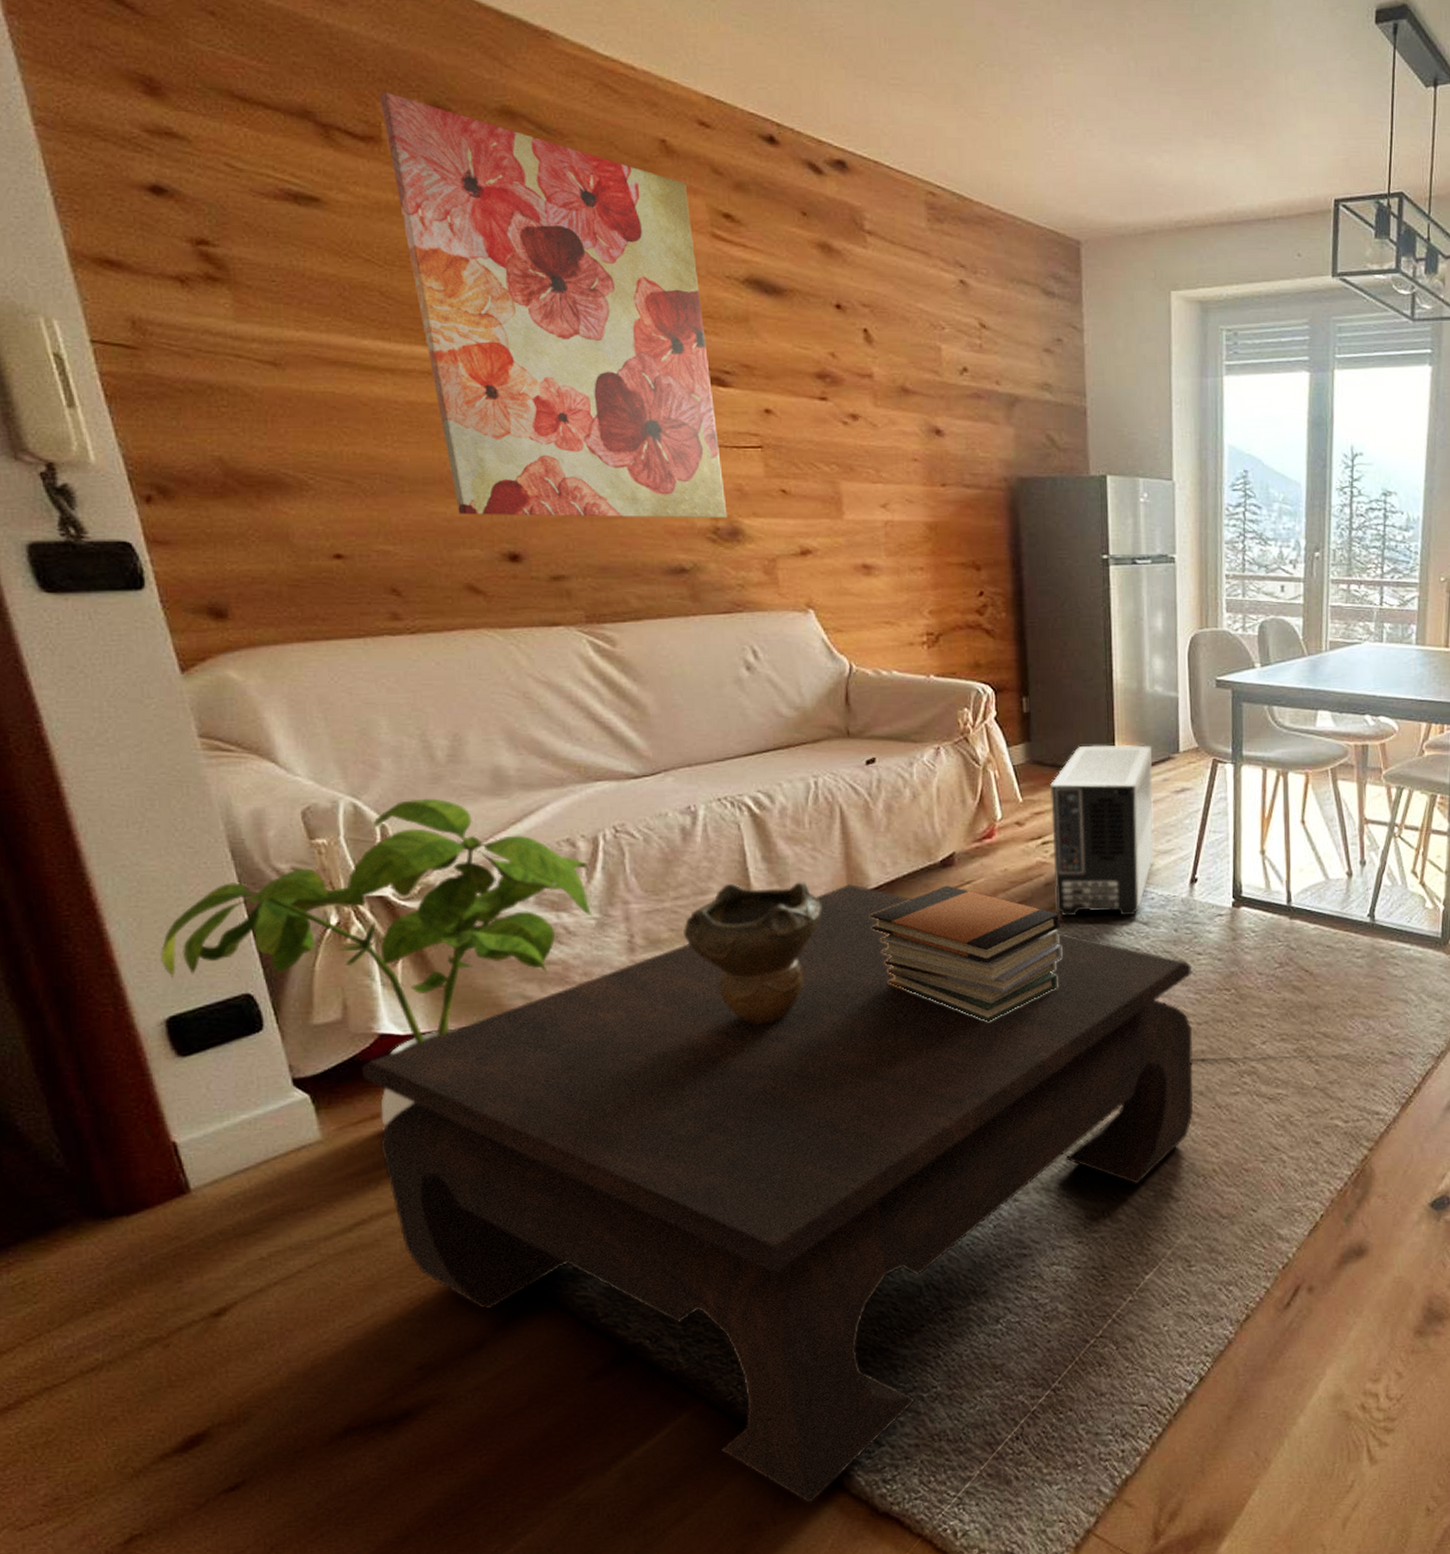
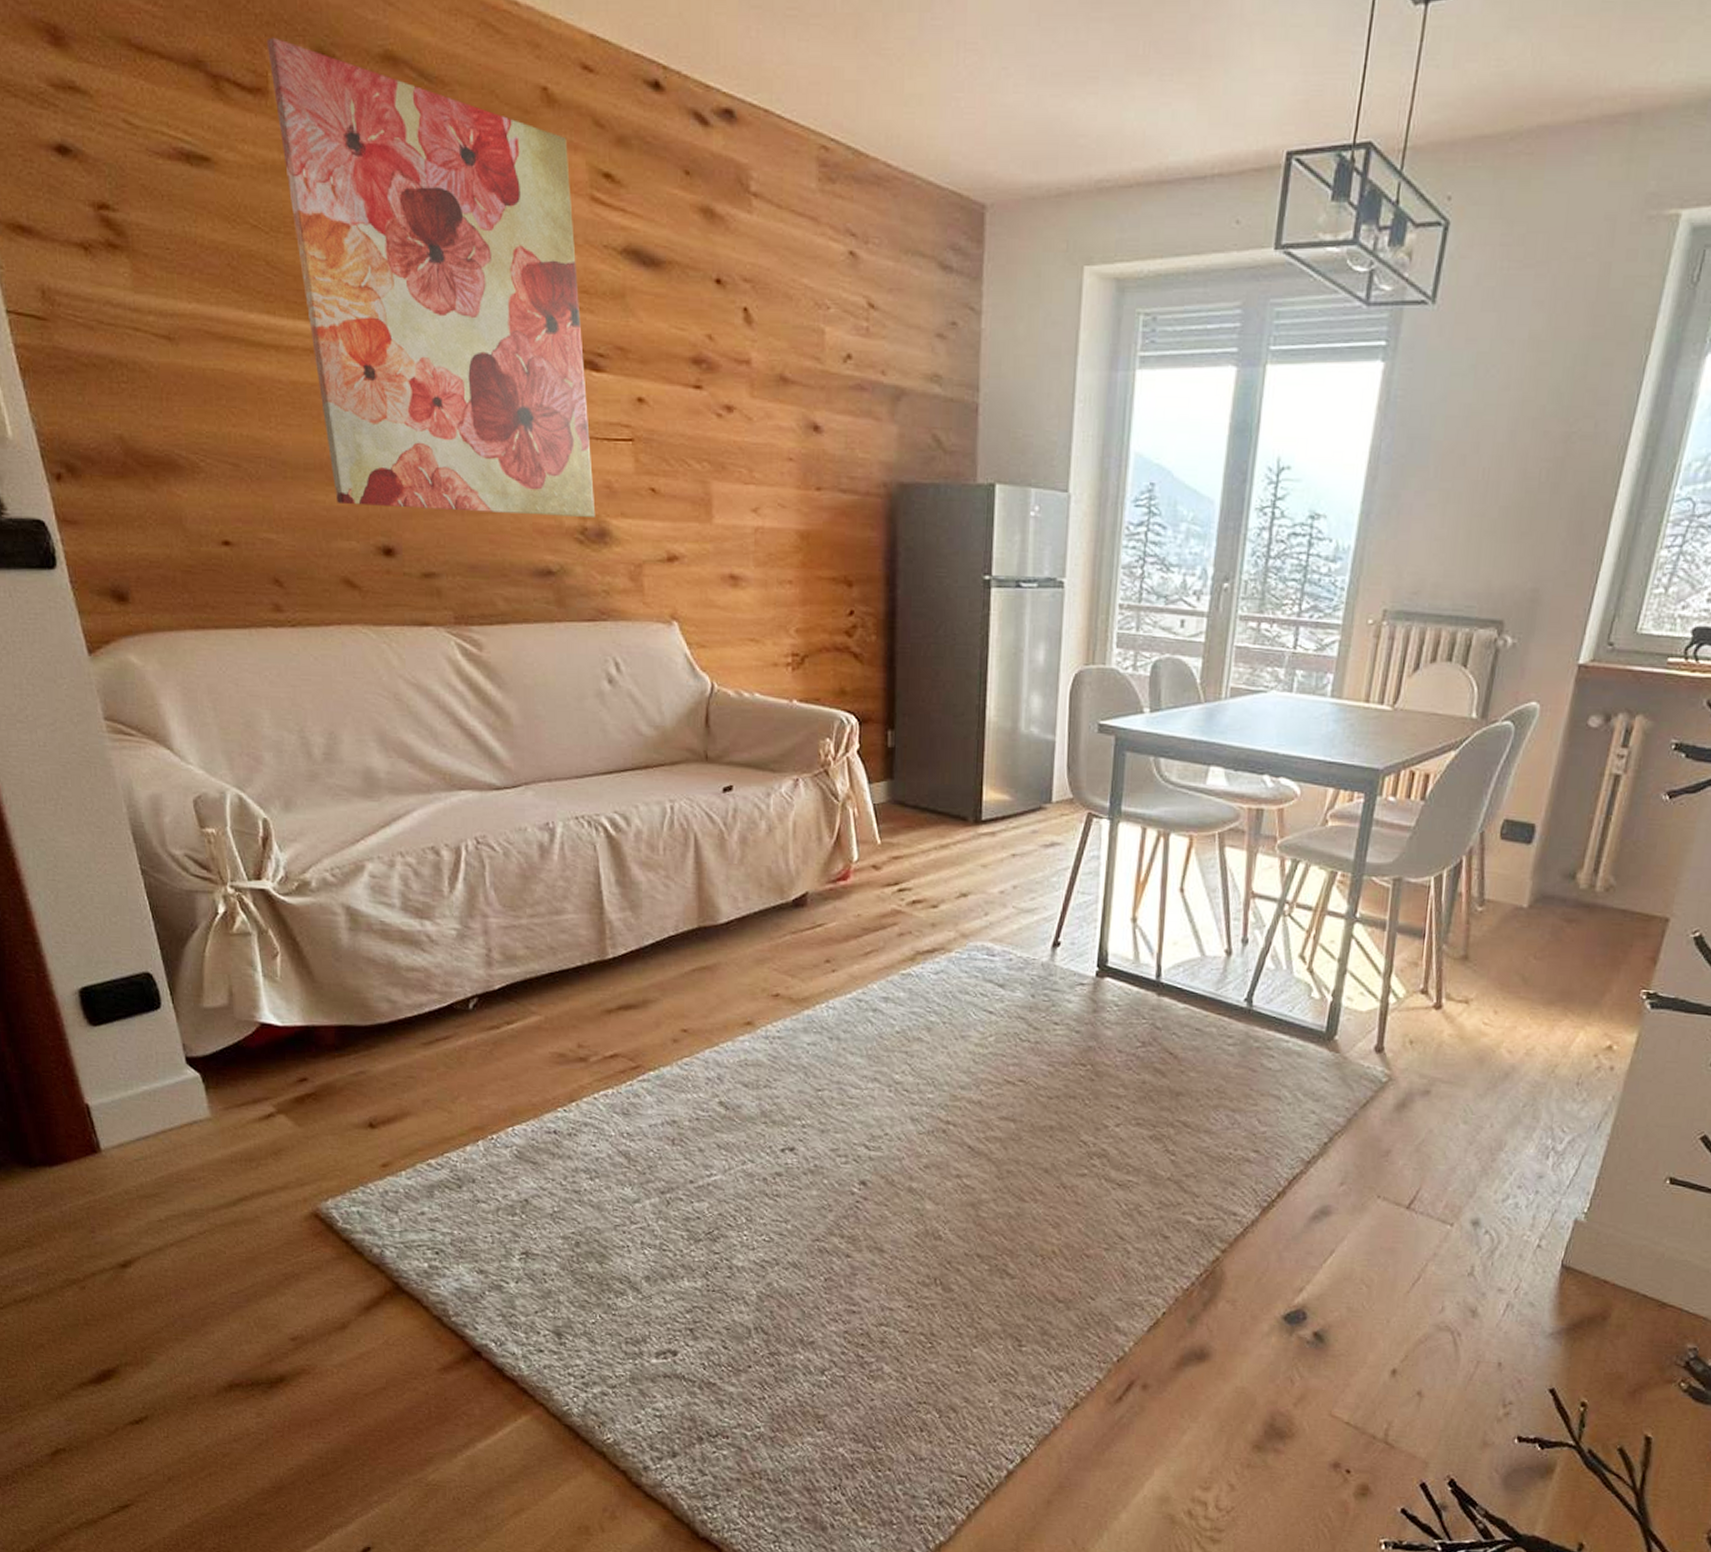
house plant: present [159,798,593,1131] -> none [73,795,454,1116]
coffee table: present [361,884,1193,1504] -> none [244,916,1047,1518]
decorative bowl: present [682,881,821,1025] -> none [537,906,671,1051]
book stack: present [870,885,1061,1022] -> none [719,926,912,1072]
air purifier: present [1049,744,1154,917] -> none [907,787,1022,977]

